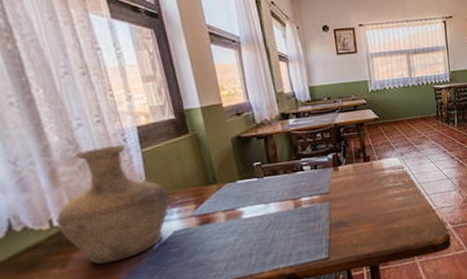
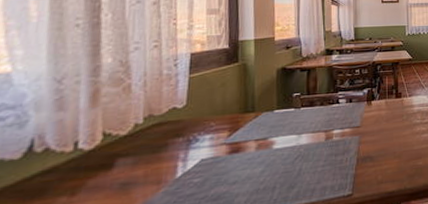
vase: present [56,144,169,264] -> none [82,68,204,193]

